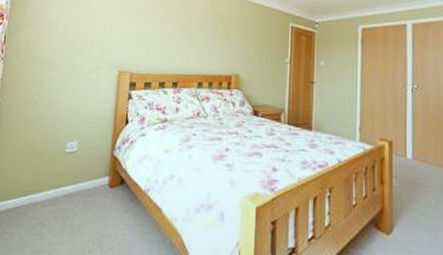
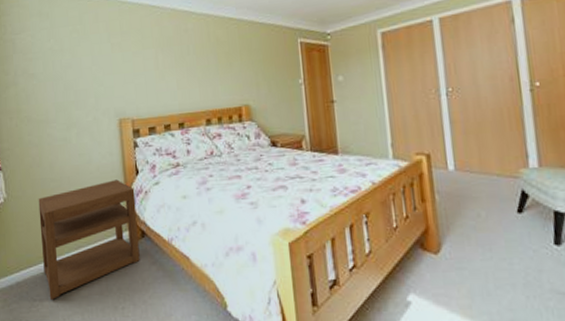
nightstand: none [20,126,122,235] -> present [38,179,140,300]

